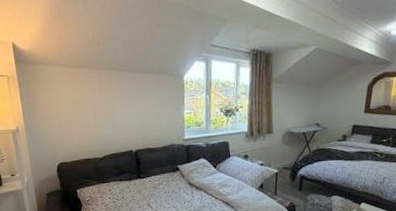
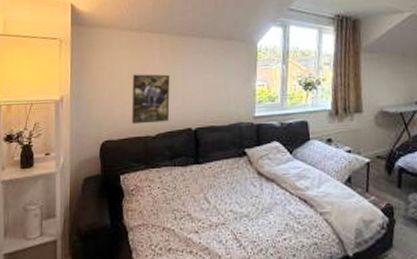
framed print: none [77,105,113,149] -> present [131,74,170,125]

